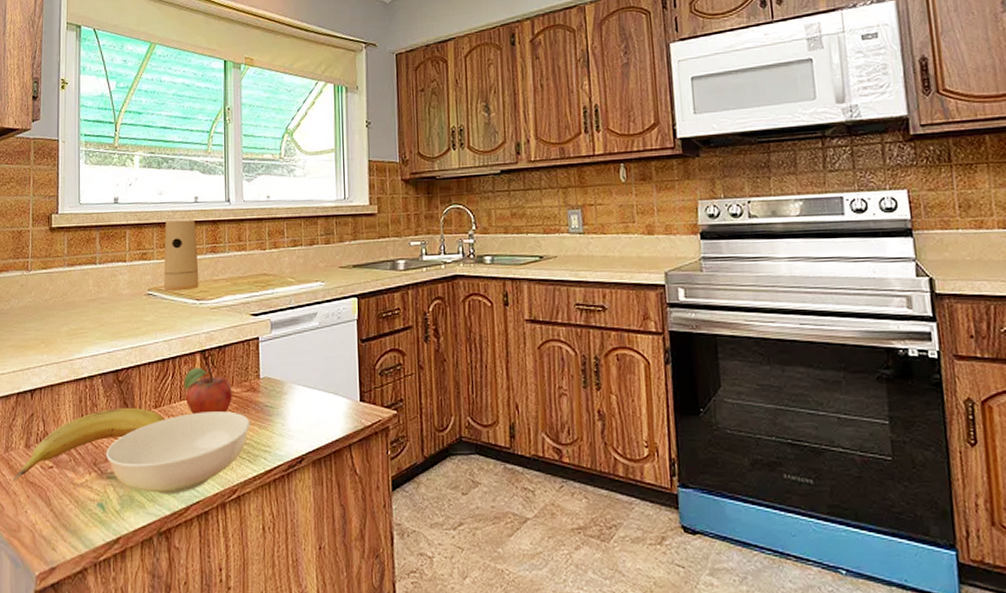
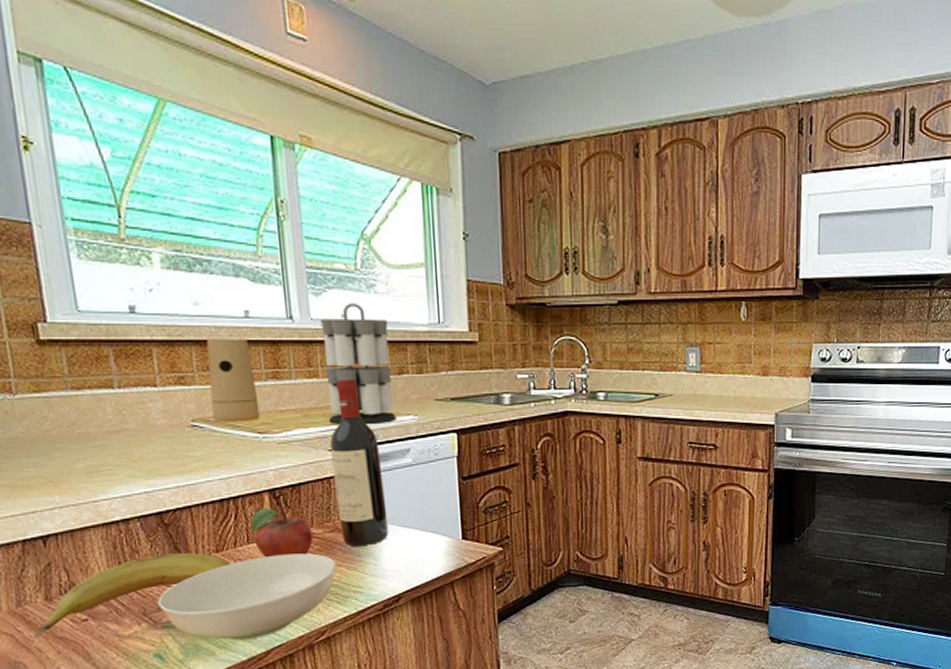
spice rack: none [250,185,306,292] -> present [319,302,396,425]
wine bottle: none [251,250,296,406] -> present [329,378,389,547]

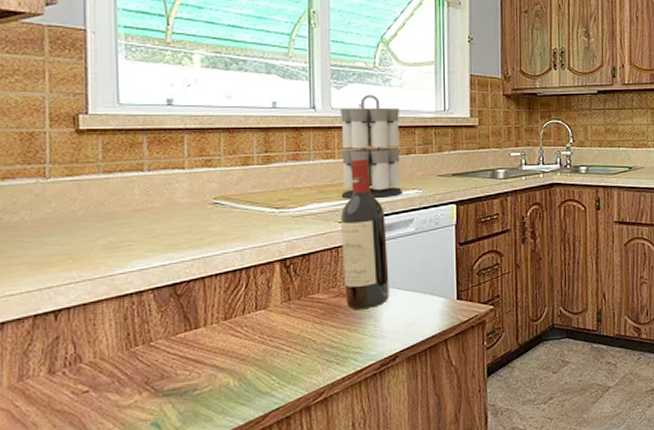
fruit: present [34,552,230,637] -> none [32,321,236,412]
bowl: present [157,553,337,641] -> none [160,317,339,406]
canister: present [207,338,261,423] -> none [234,126,279,200]
fruit: present [250,507,313,558] -> none [260,276,318,324]

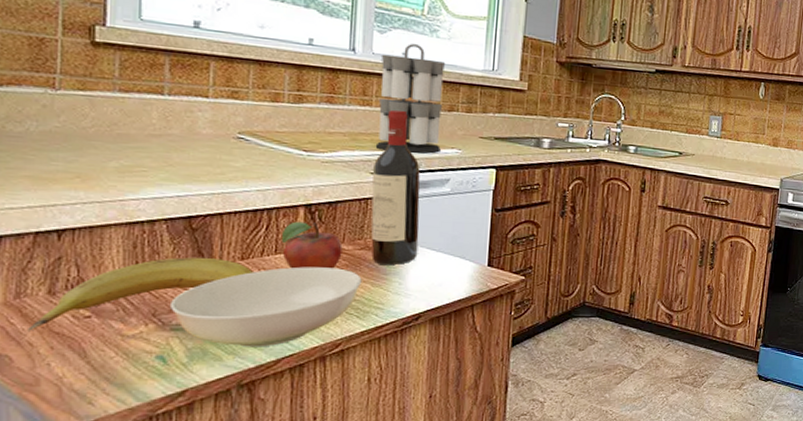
fruit: none [32,321,236,412] -> present [28,257,253,331]
bowl: none [160,317,339,406] -> present [169,266,362,347]
fruit: none [260,276,318,324] -> present [281,221,343,269]

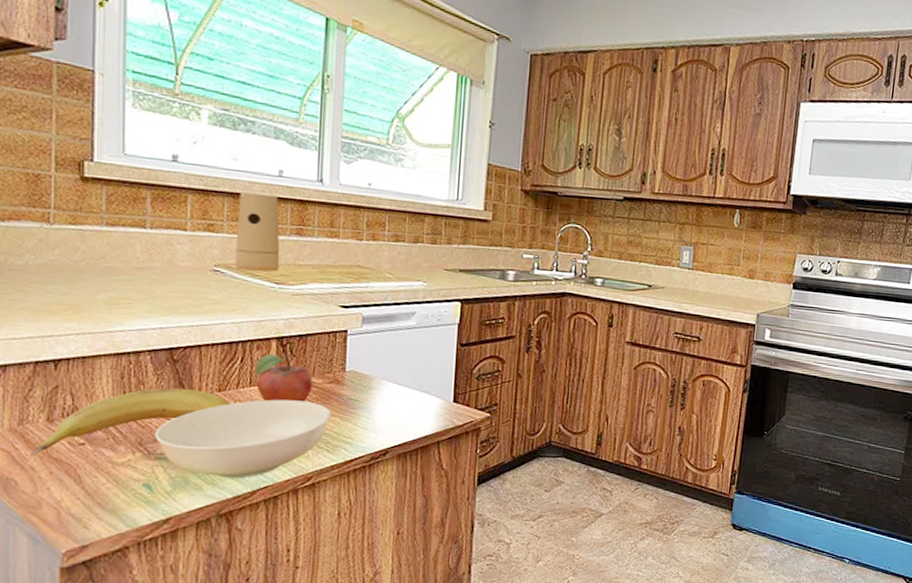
canister: none [261,59,309,140] -> present [236,192,280,273]
wine bottle: present [371,110,421,266] -> none [339,242,387,400]
spice rack: present [375,43,445,154] -> none [343,173,410,287]

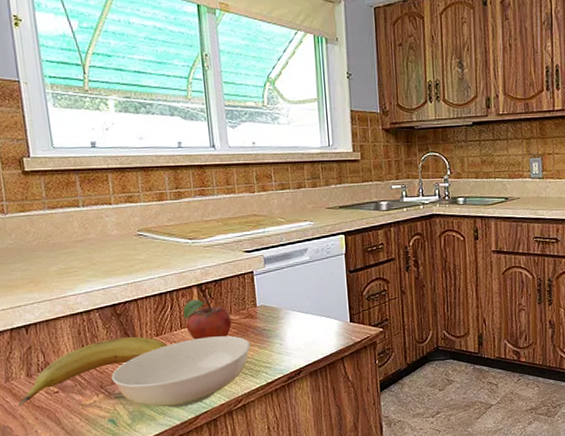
canister: present [236,192,280,273] -> none [149,164,191,232]

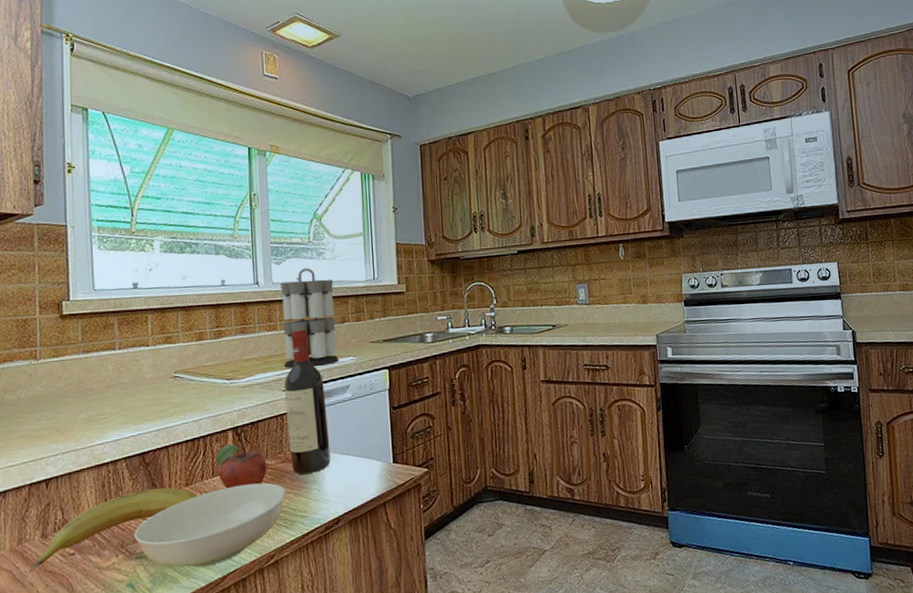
spice rack: none [235,132,296,231] -> present [279,267,339,368]
wine bottle: none [243,193,291,330] -> present [283,329,331,475]

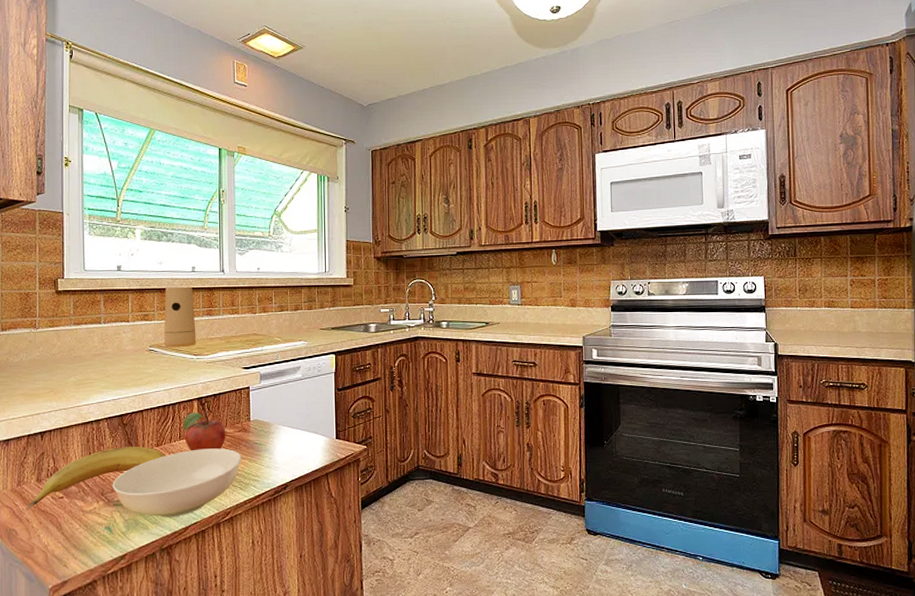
canister: none [190,302,229,373] -> present [164,286,196,348]
spice rack: present [279,267,339,368] -> none [242,259,291,349]
wine bottle: present [283,329,331,475] -> none [242,314,281,444]

